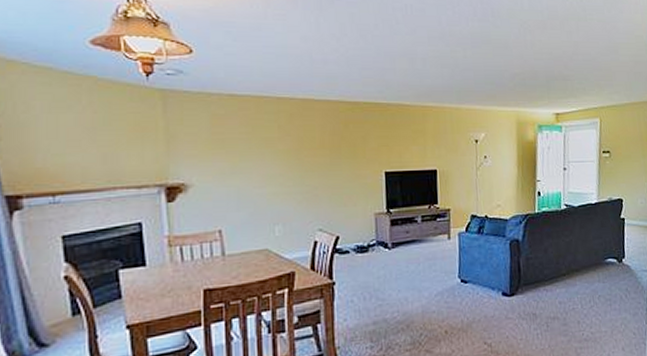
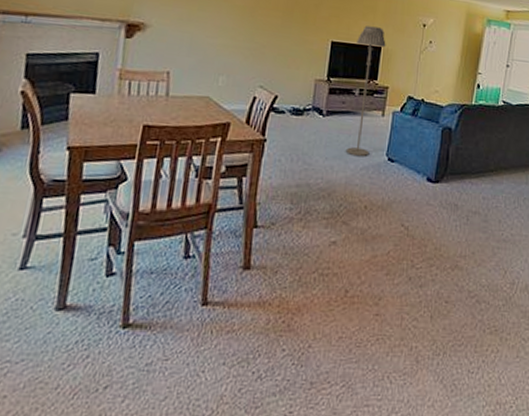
floor lamp: none [411,150,442,284] -> present [347,26,386,157]

